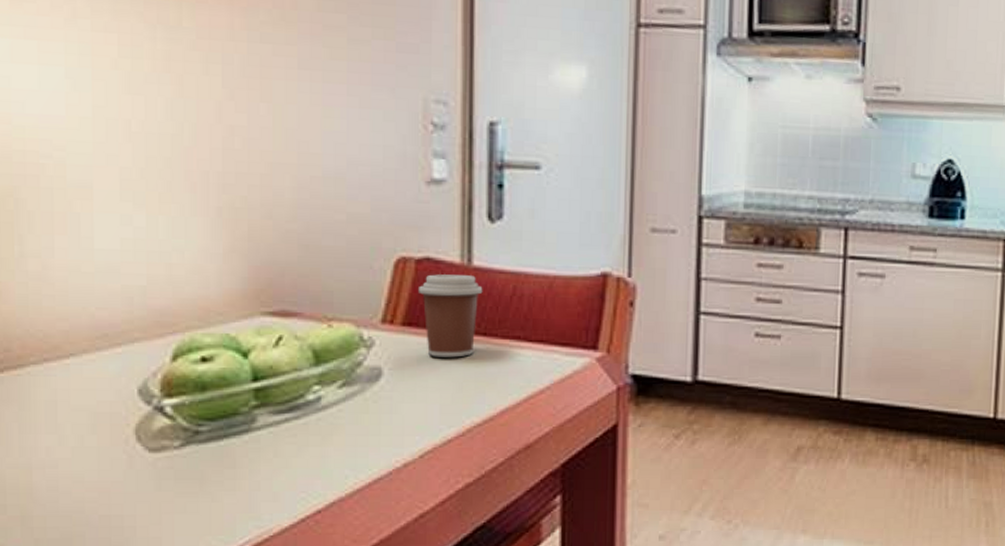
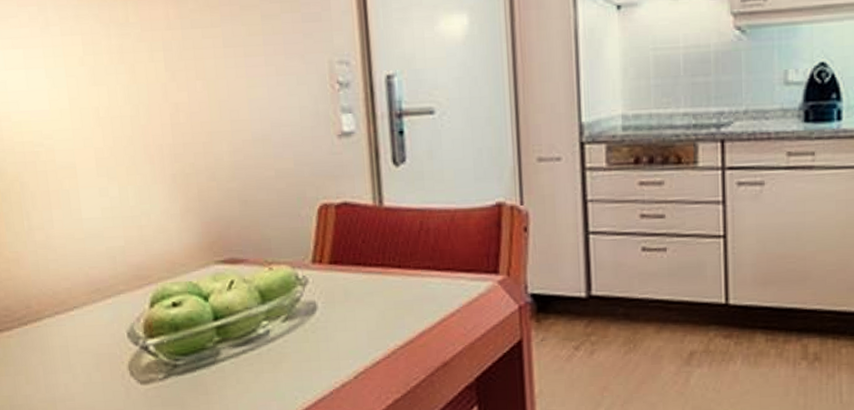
coffee cup: present [419,274,483,358] -> none [340,215,395,290]

